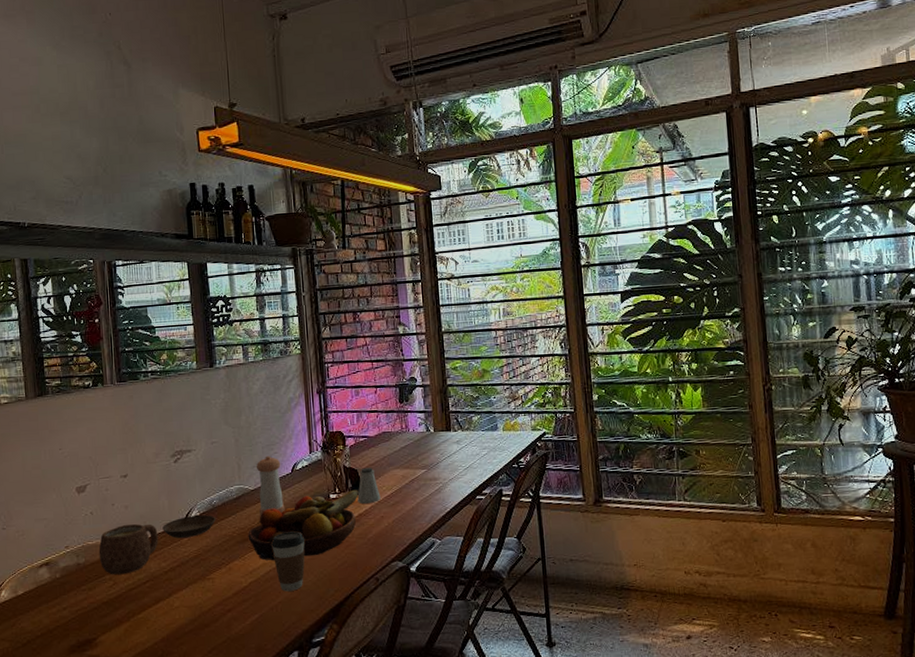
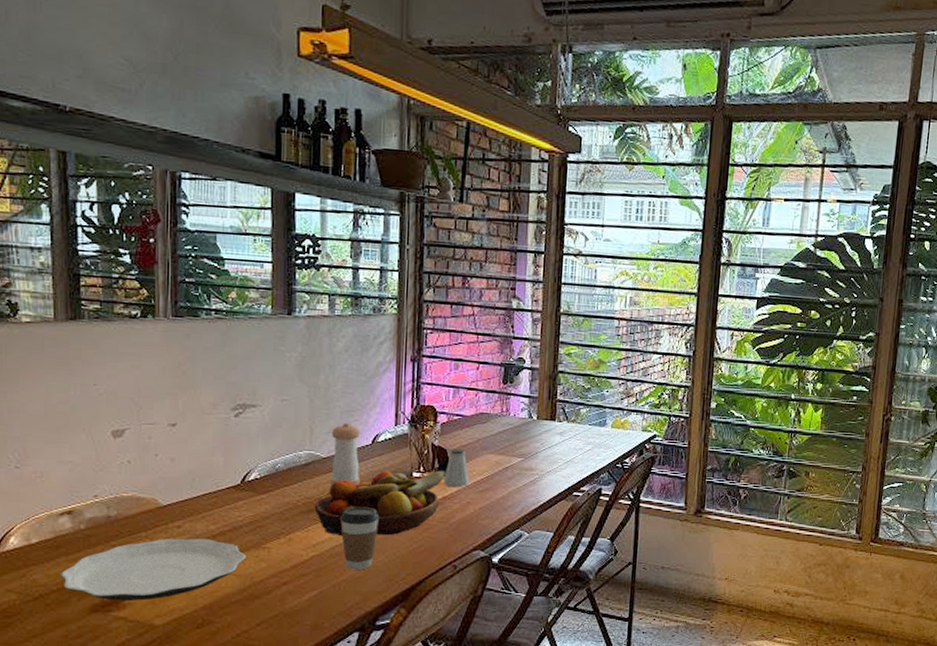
plate: none [43,576,194,640] -> present [61,538,246,601]
mug: present [98,524,159,575] -> none [134,479,208,534]
saucer: present [162,515,215,539] -> none [214,478,278,502]

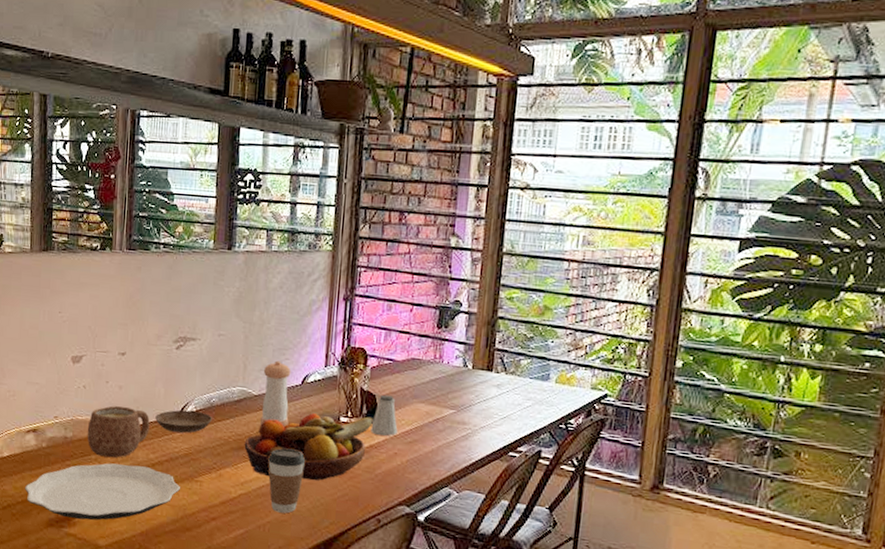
mug: none [134,479,208,534] -> present [87,405,150,458]
saucer: none [214,478,278,502] -> present [155,409,212,433]

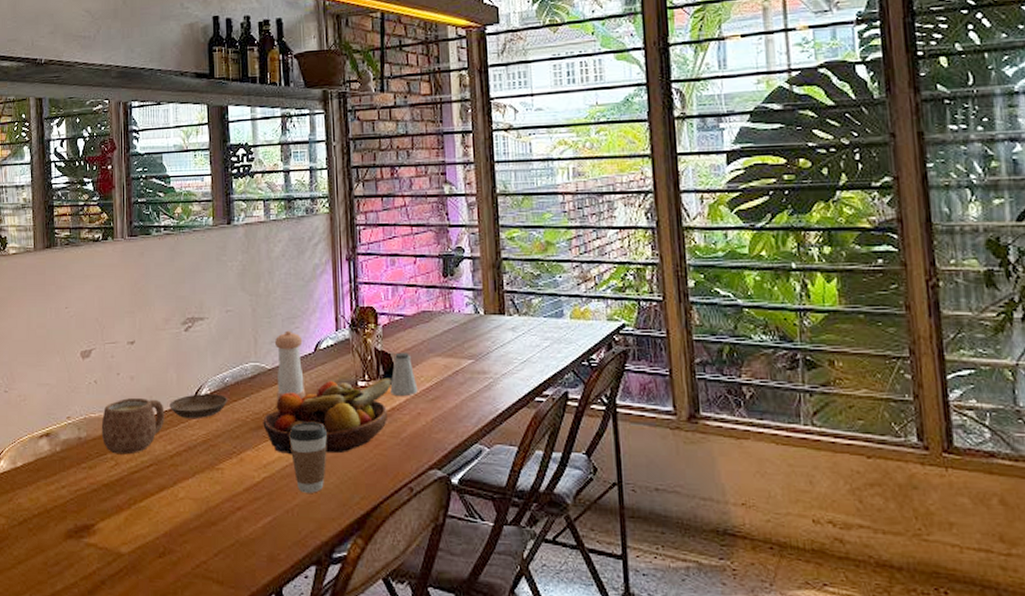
plate: present [25,463,180,520] -> none [41,459,201,526]

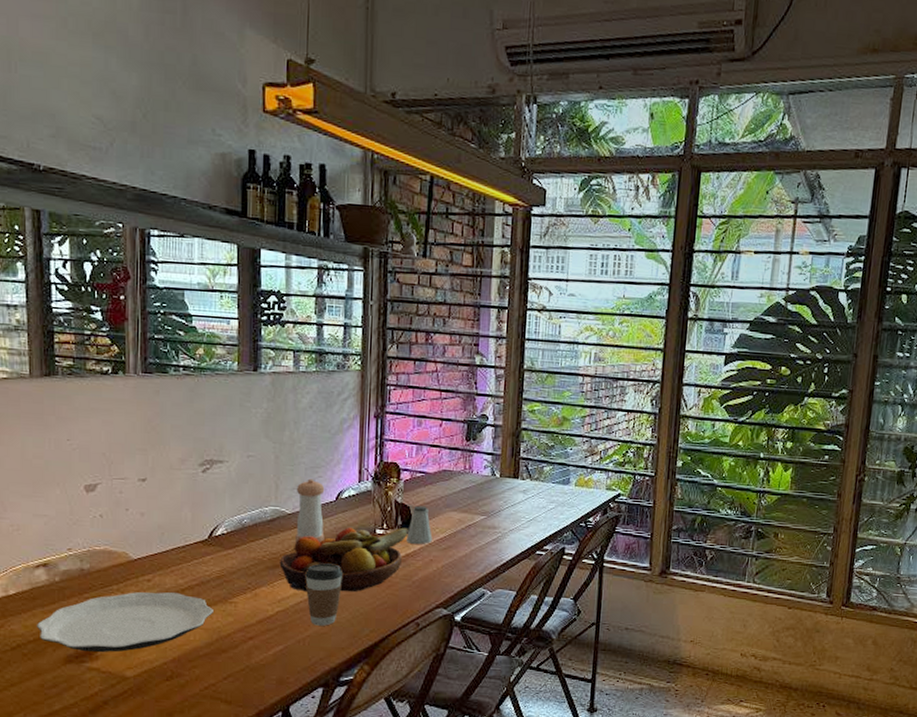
plate: none [41,459,201,526] -> present [37,592,213,652]
mug: present [101,398,165,455] -> none [106,533,177,587]
saucer: present [169,394,227,419] -> none [183,533,244,556]

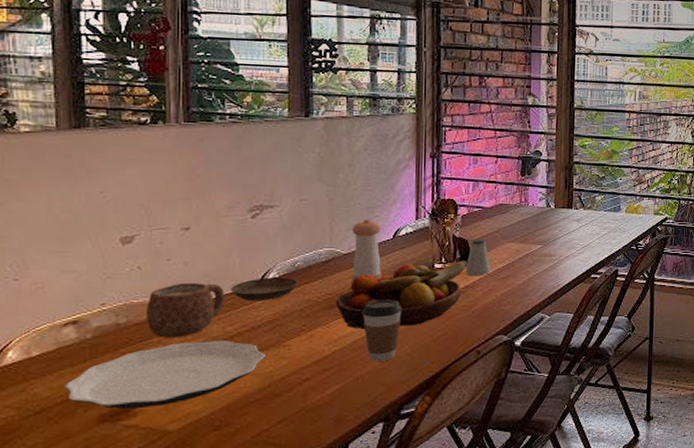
mug: none [106,533,177,587] -> present [146,283,225,338]
saucer: none [183,533,244,556] -> present [231,277,298,302]

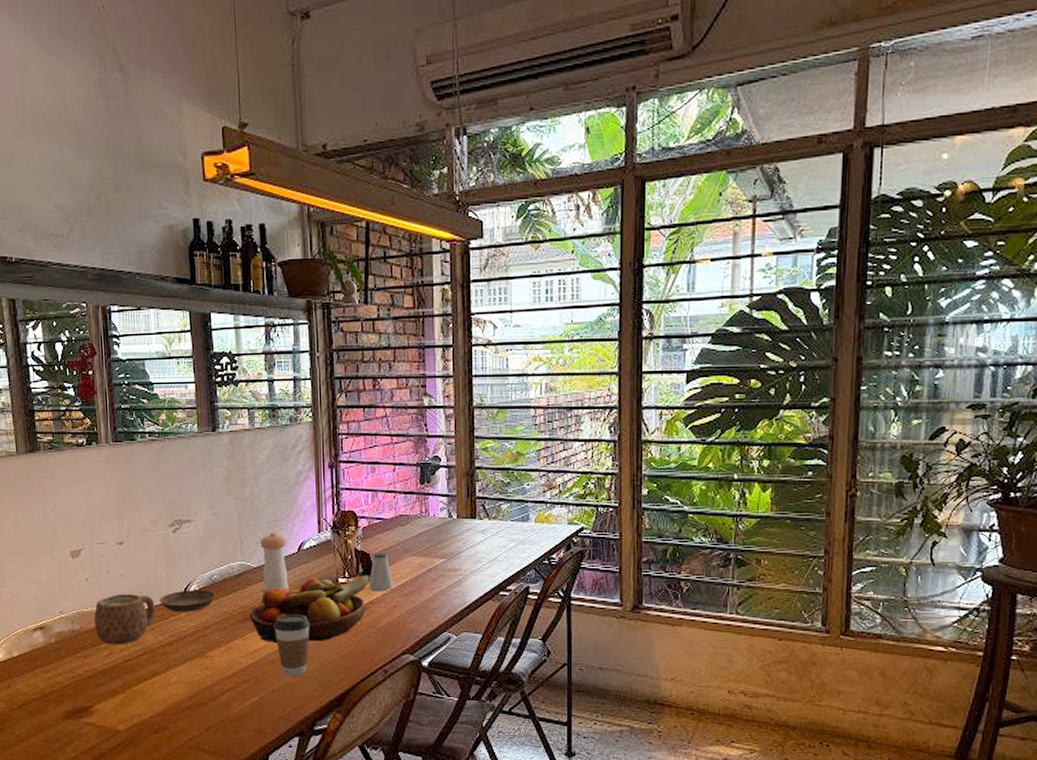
plate: present [65,341,265,409] -> none [38,649,192,708]

